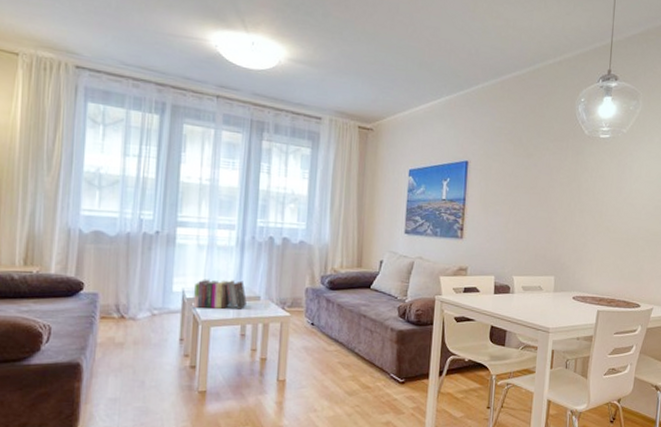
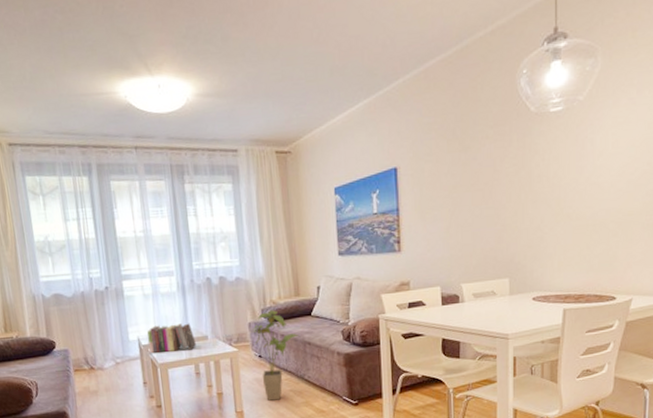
house plant: none [307,278,356,372] -> present [251,310,300,401]

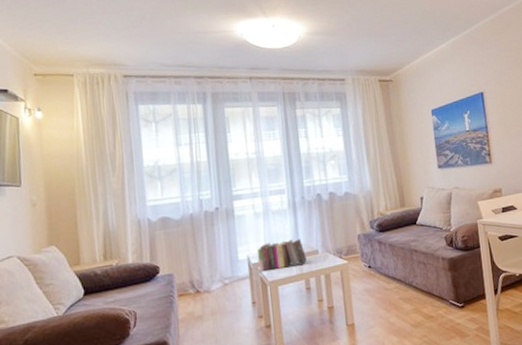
house plant: present [251,310,300,401] -> none [361,221,406,311]

